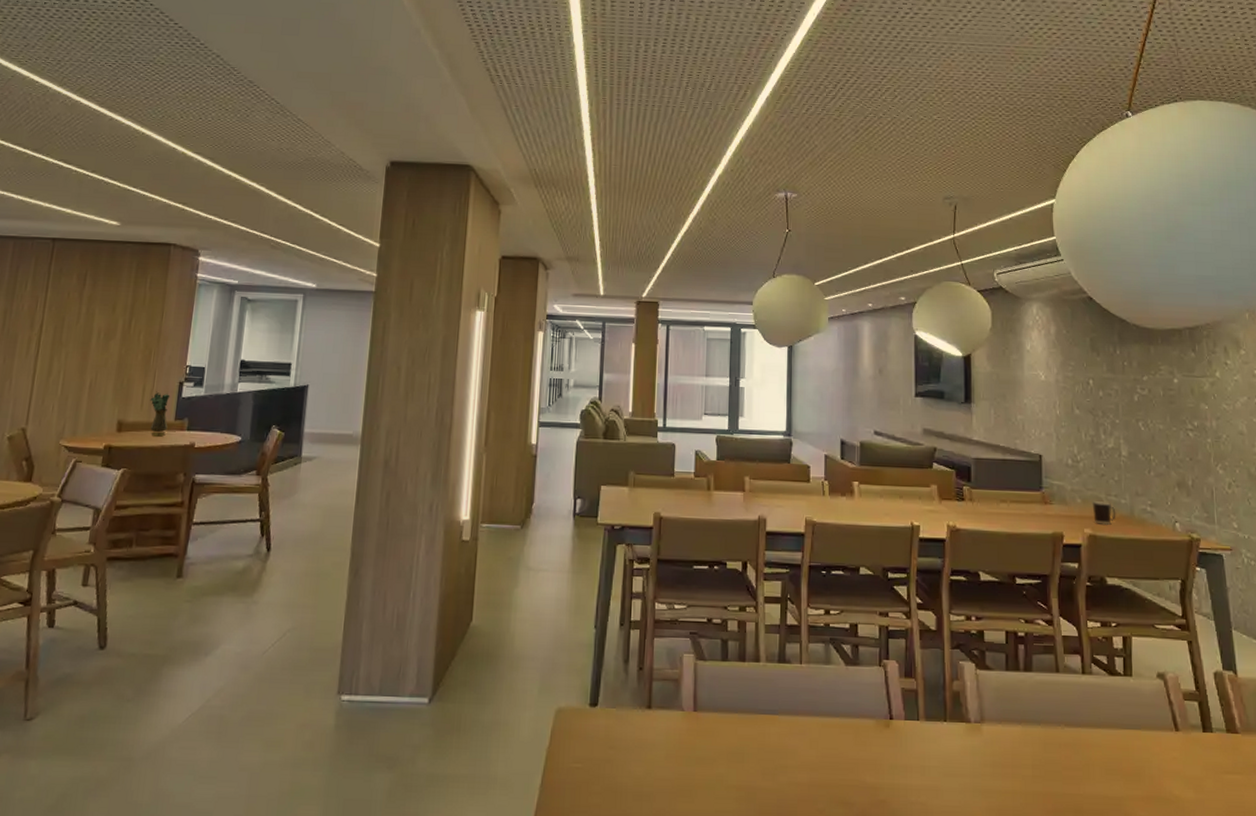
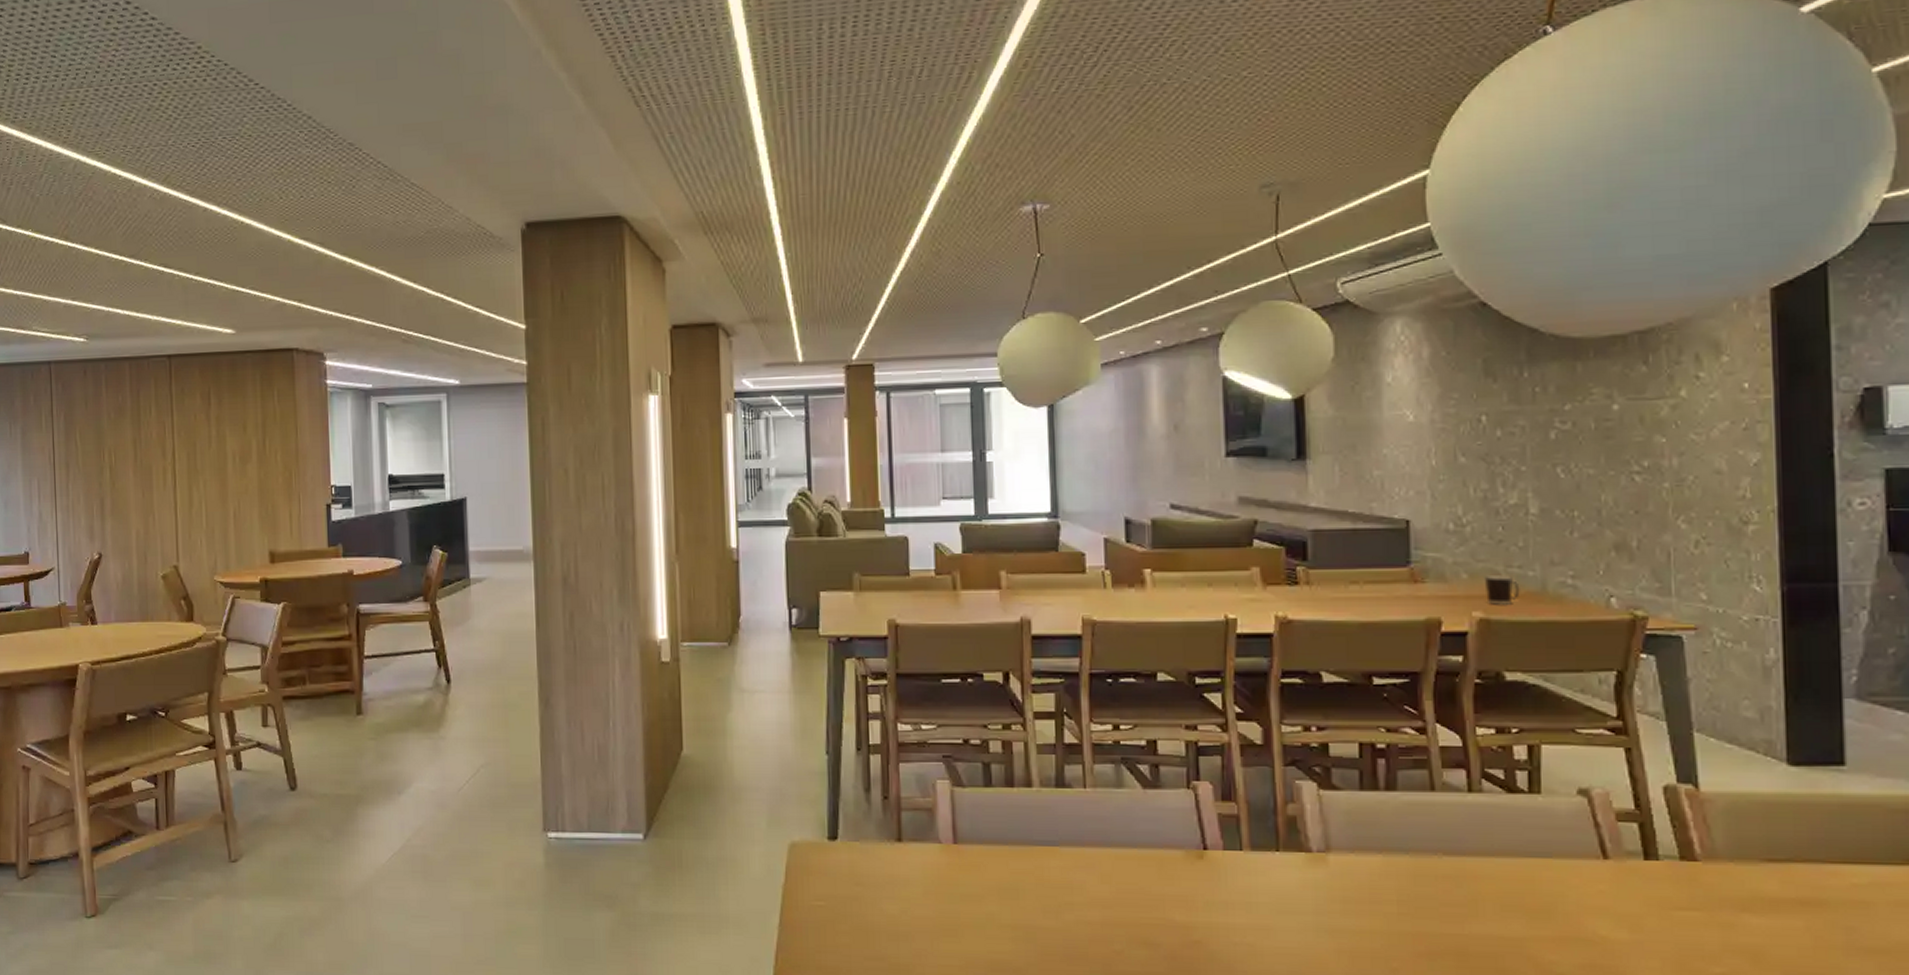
vase: present [150,391,170,438] -> none [299,516,322,567]

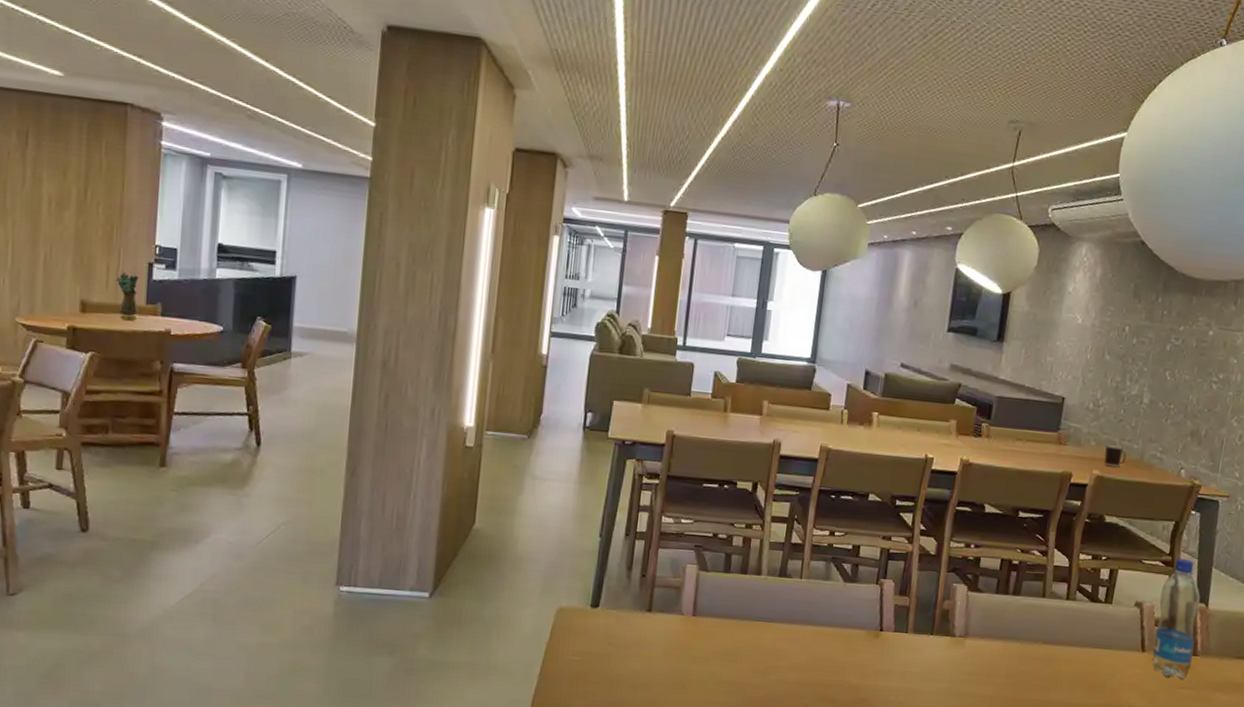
vase: none [299,516,322,567] -> present [116,271,139,322]
bottle: none [1616,721,1691,896] -> present [1152,558,1200,679]

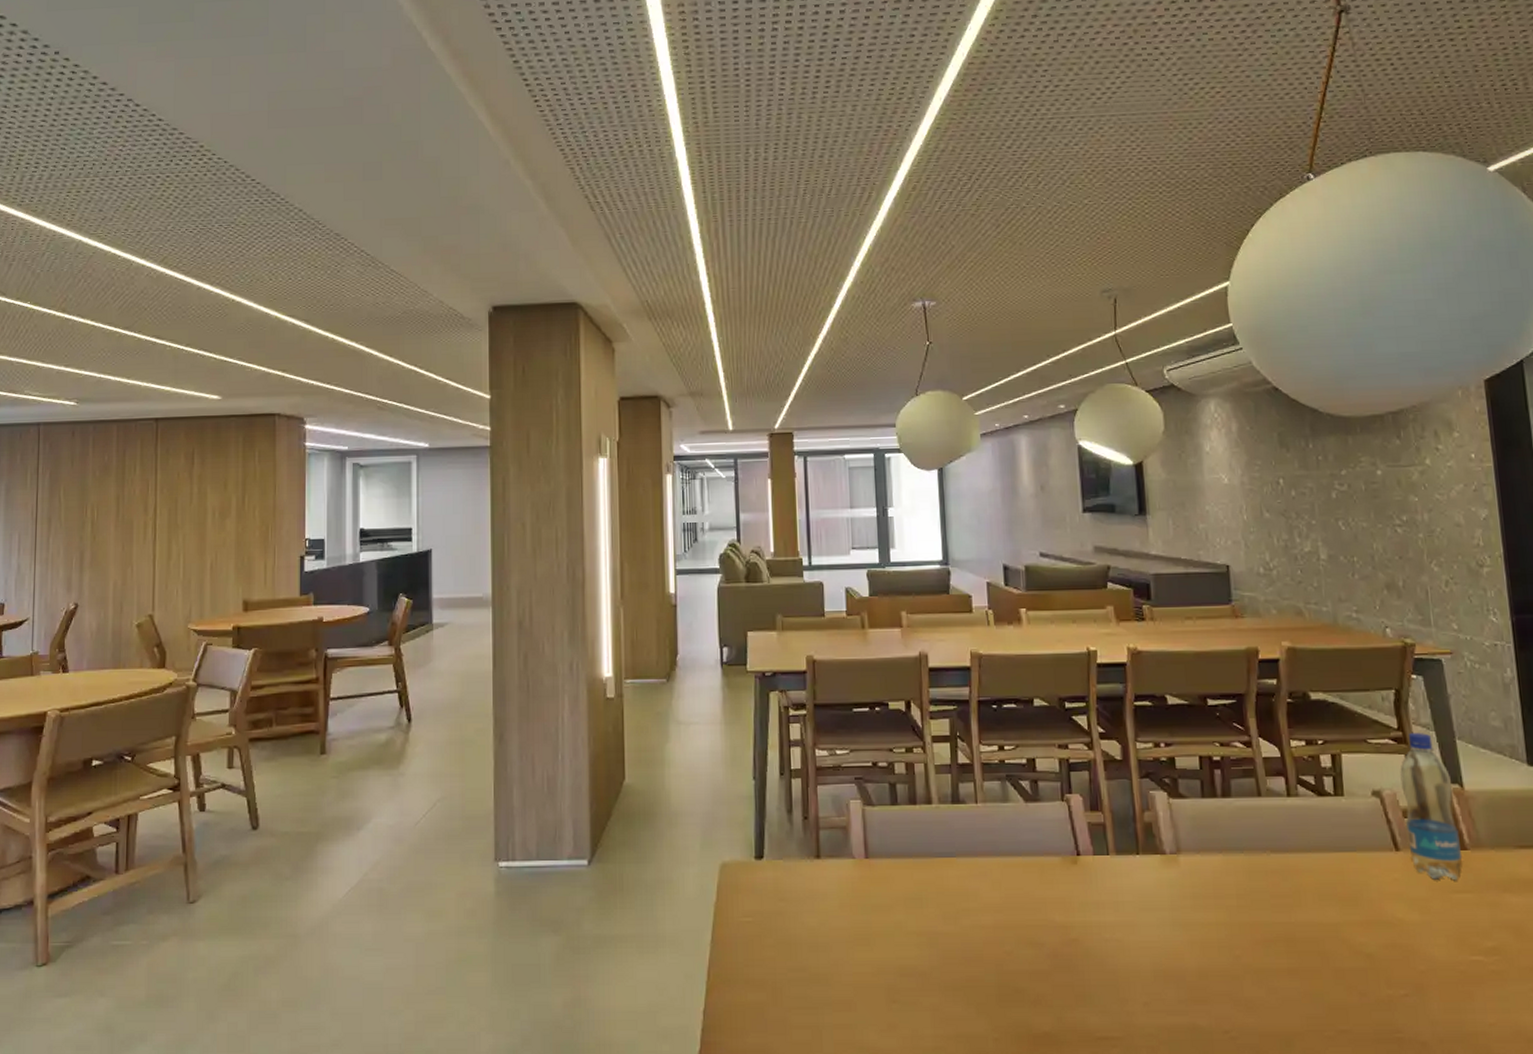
vase: present [116,271,139,322] -> none [273,567,294,615]
mug: present [1104,445,1127,468] -> none [1289,611,1318,637]

